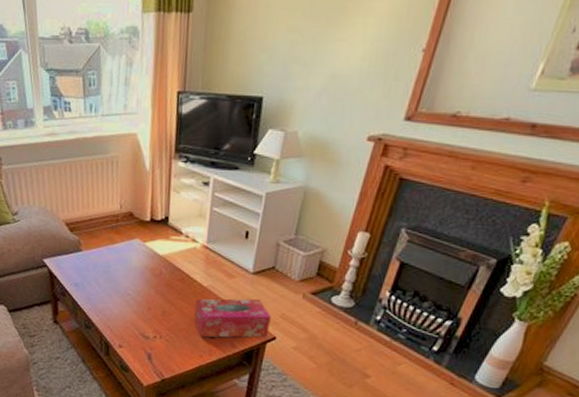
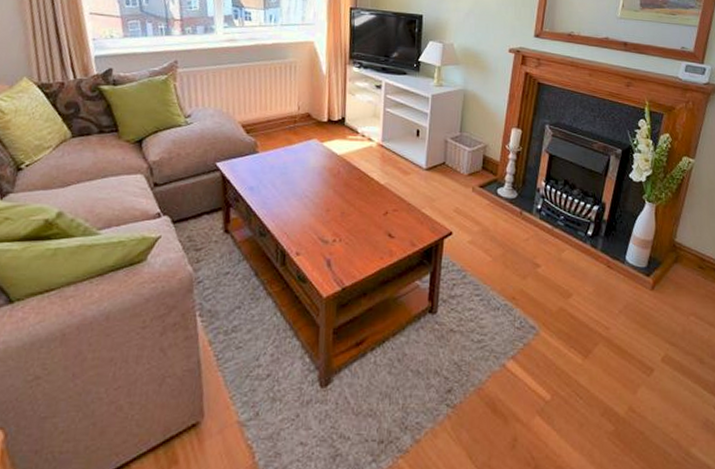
tissue box: present [194,298,271,338] -> none [373,194,446,238]

